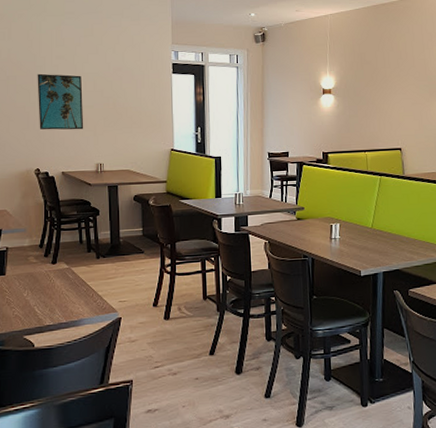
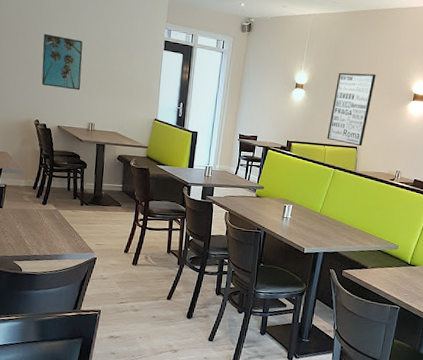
wall art: none [366,68,409,147] -> present [327,72,376,147]

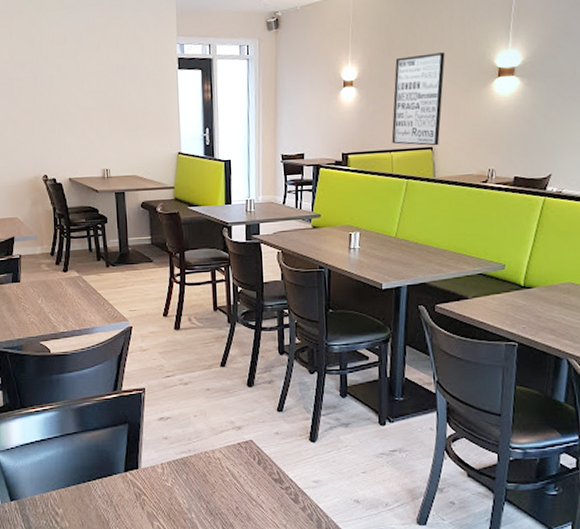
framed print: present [41,33,83,90] -> none [40,74,89,135]

